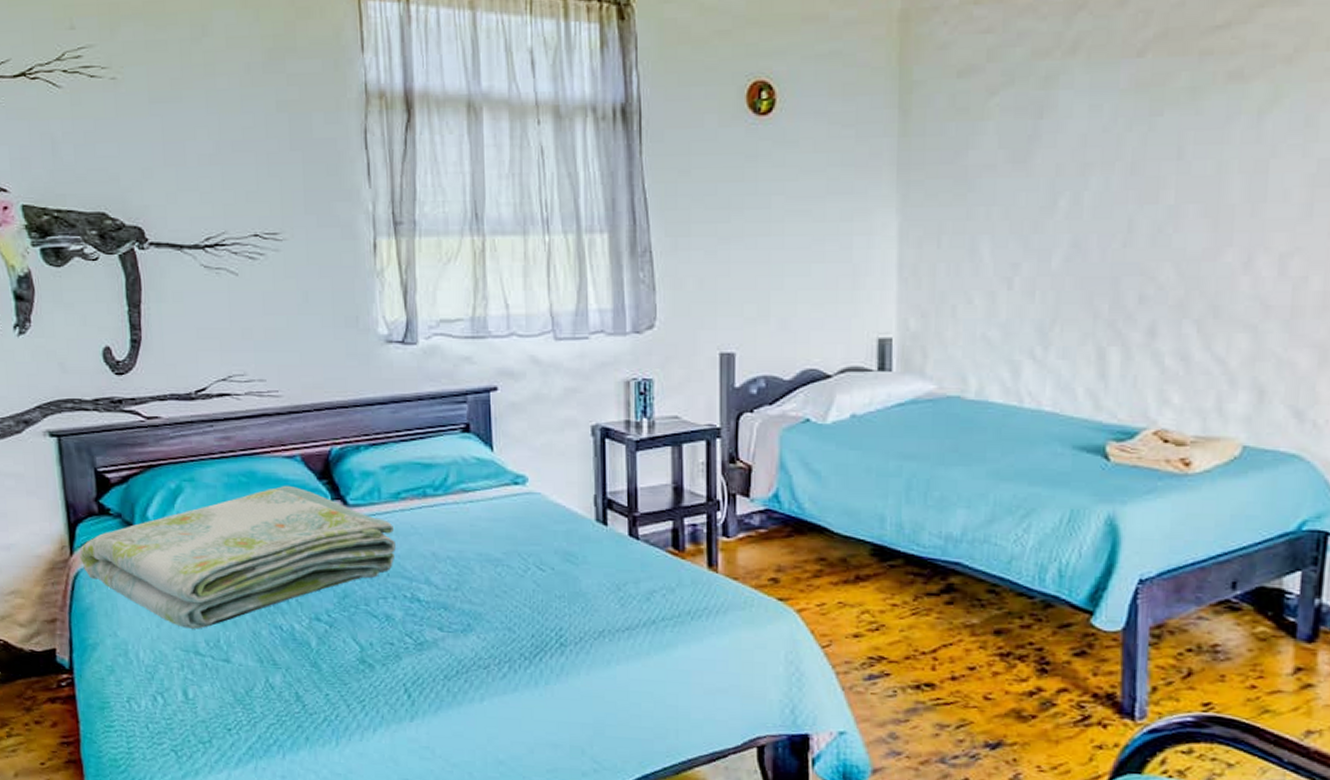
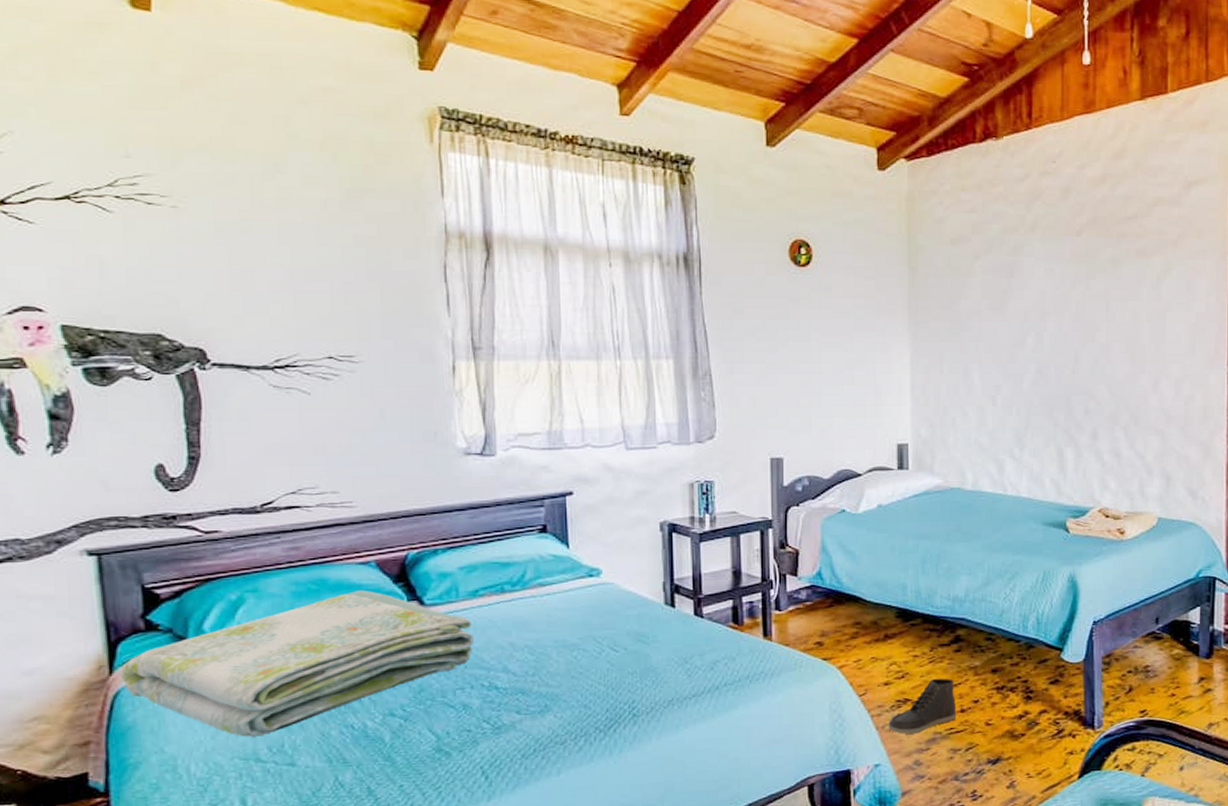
sneaker: none [857,634,946,700] -> present [888,678,957,734]

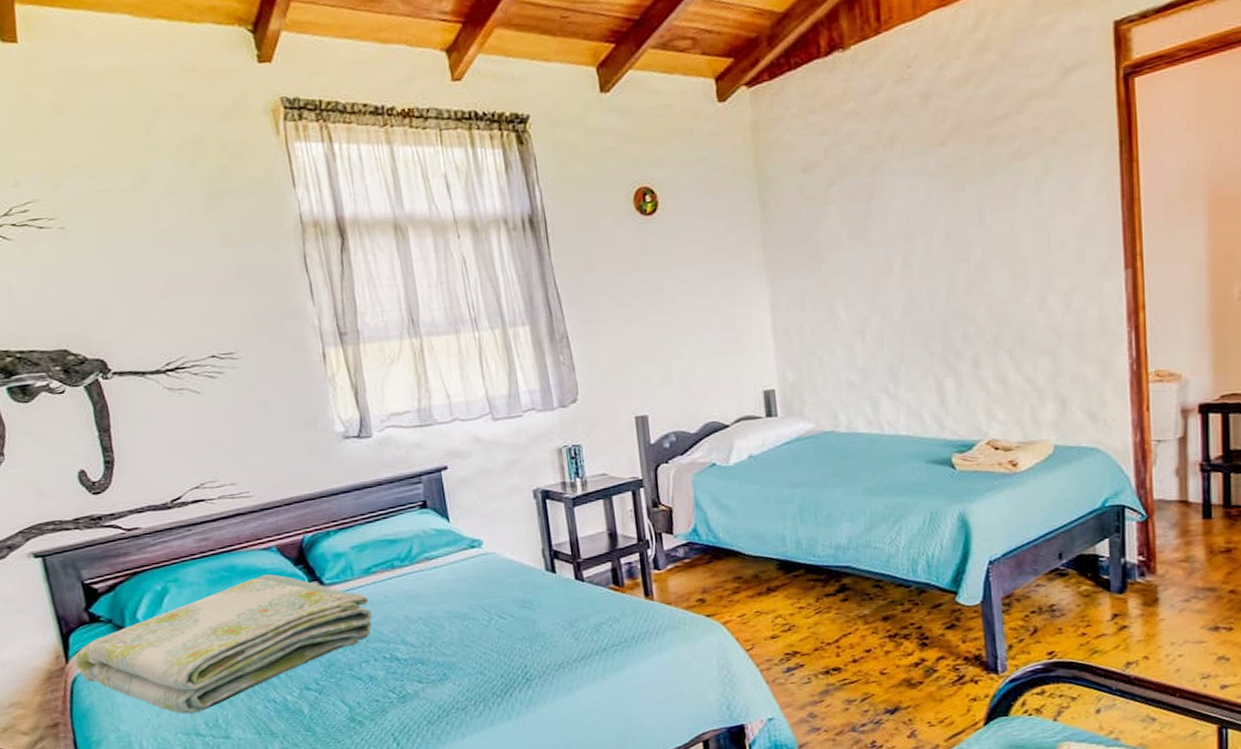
sneaker: present [888,678,957,734] -> none [778,628,849,687]

